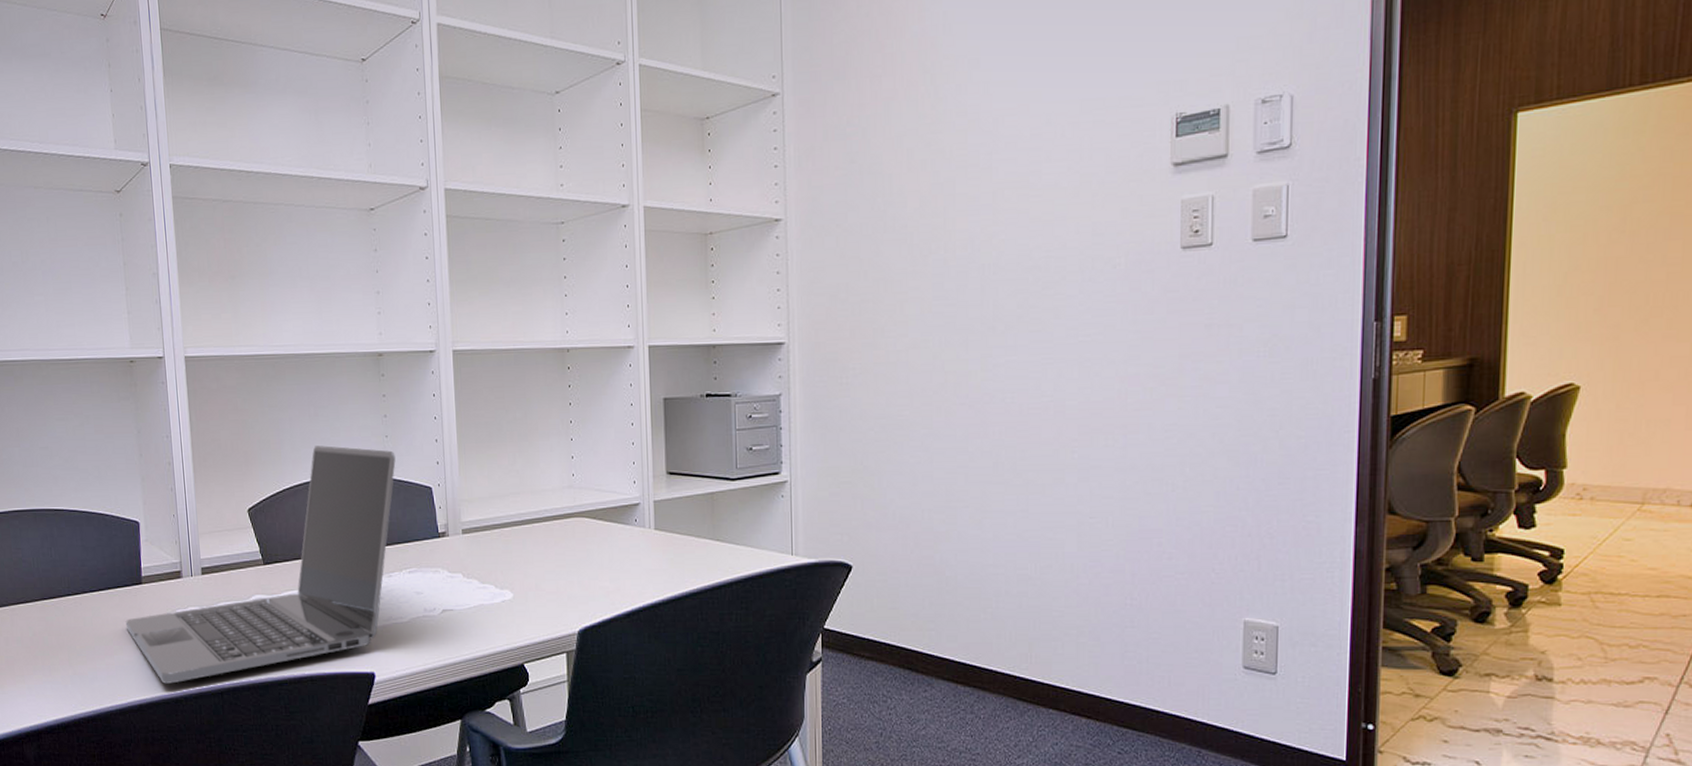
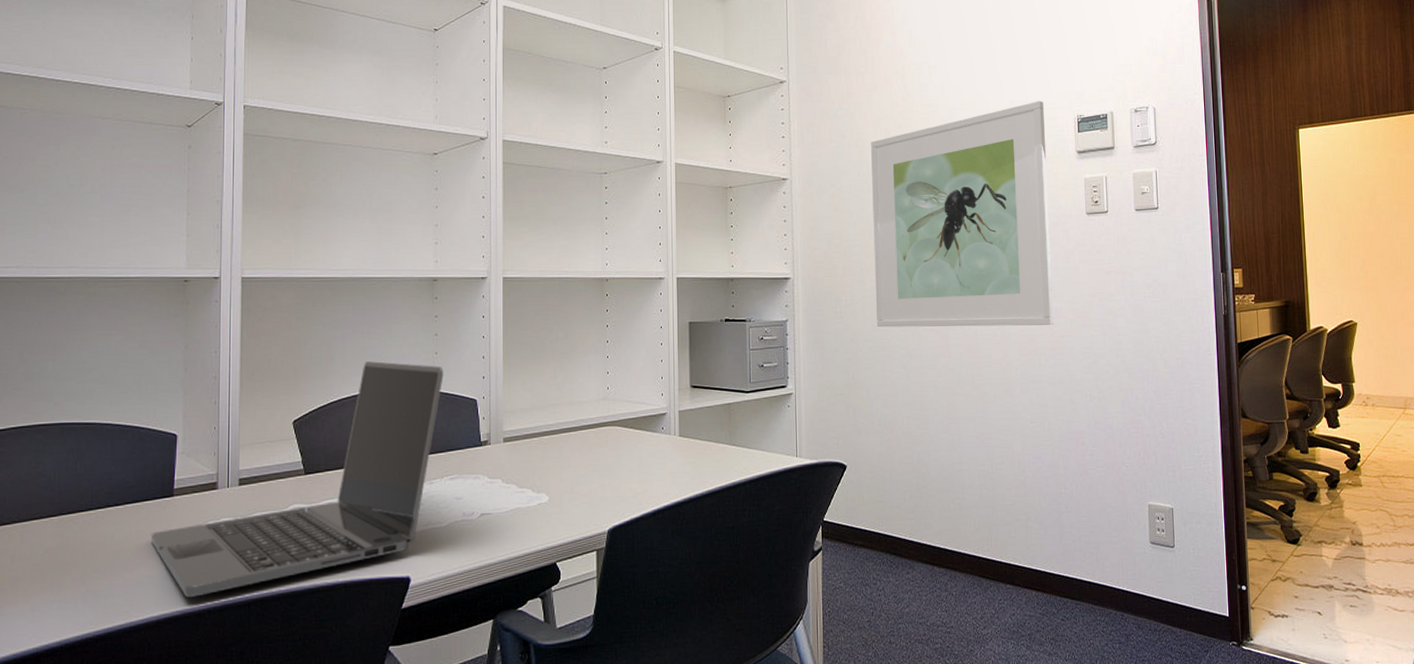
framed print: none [889,96,1129,402] -> present [871,101,1054,328]

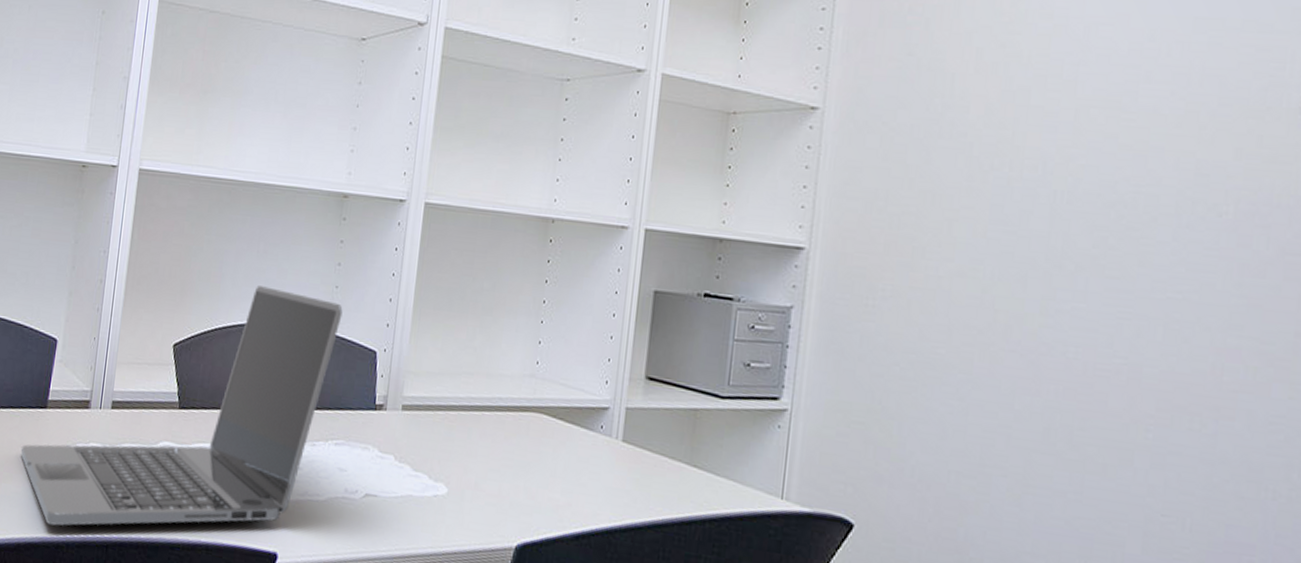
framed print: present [871,101,1054,328] -> none [927,19,1254,371]

